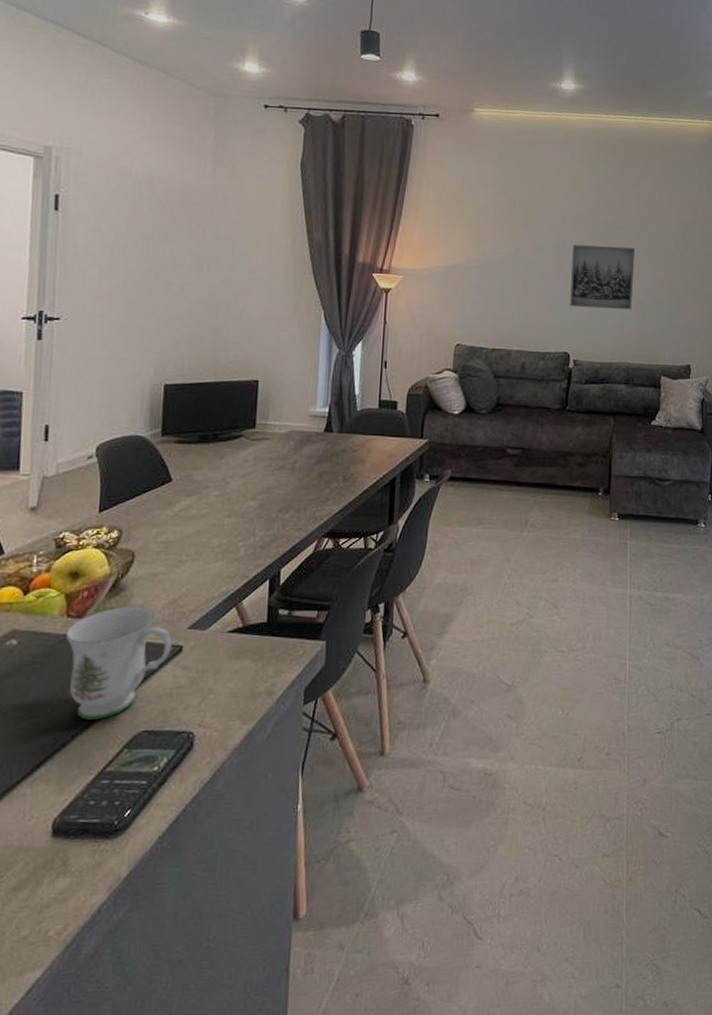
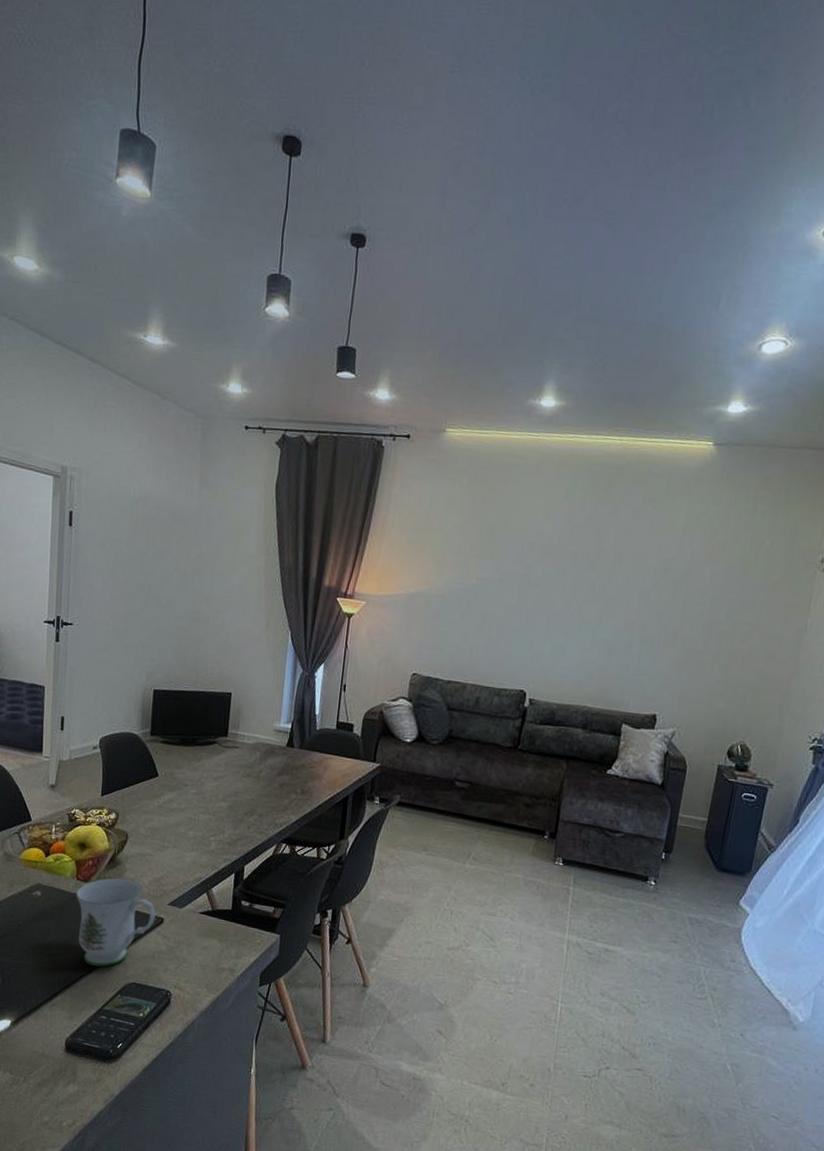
wall art: present [570,244,635,310] -> none [530,578,606,651]

